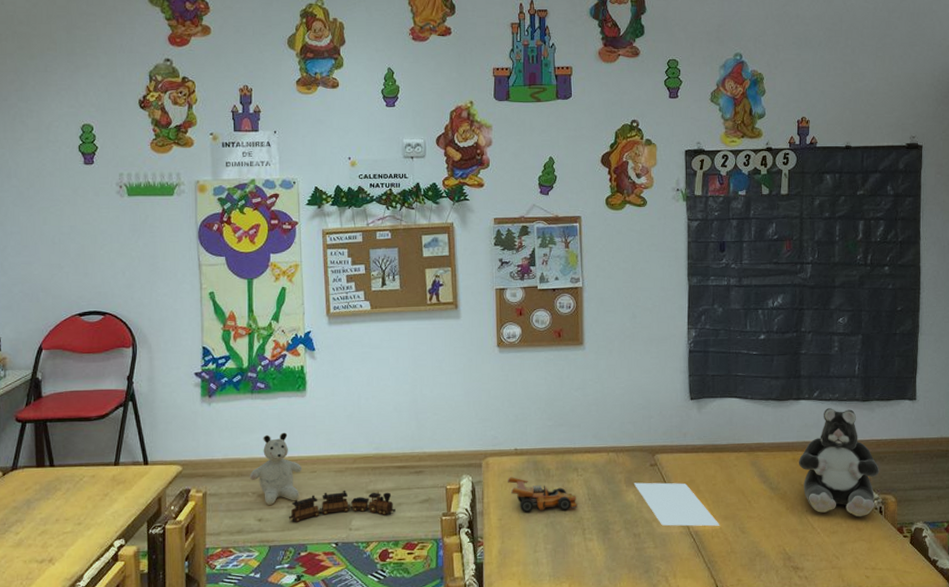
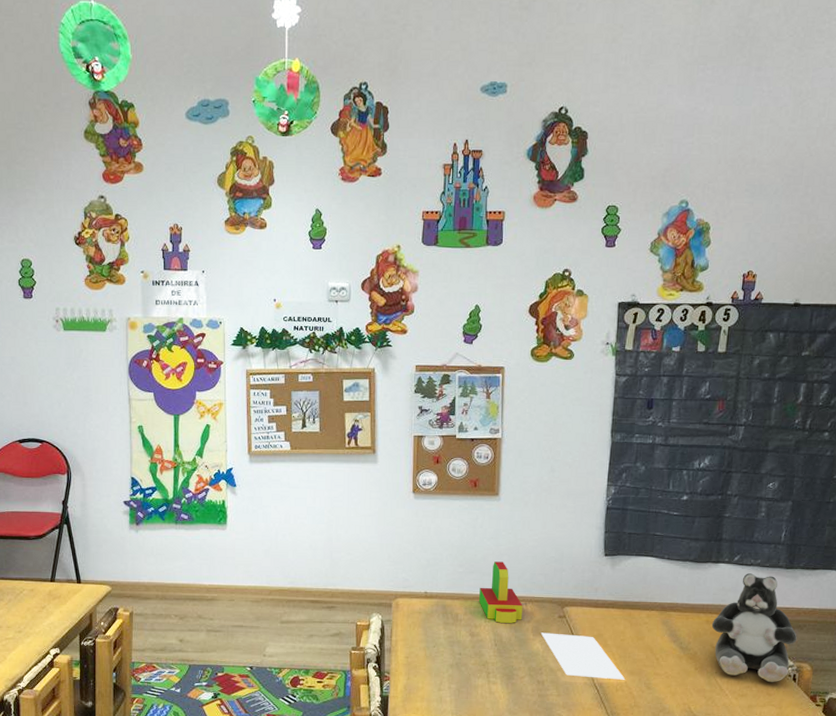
stuffed animal: present [249,432,302,505] -> none [172,562,221,628]
toy train: present [289,490,395,522] -> none [208,619,307,645]
toy car: present [507,476,577,513] -> none [415,617,483,654]
toy blocks: none [570,412,614,476] -> present [479,561,523,623]

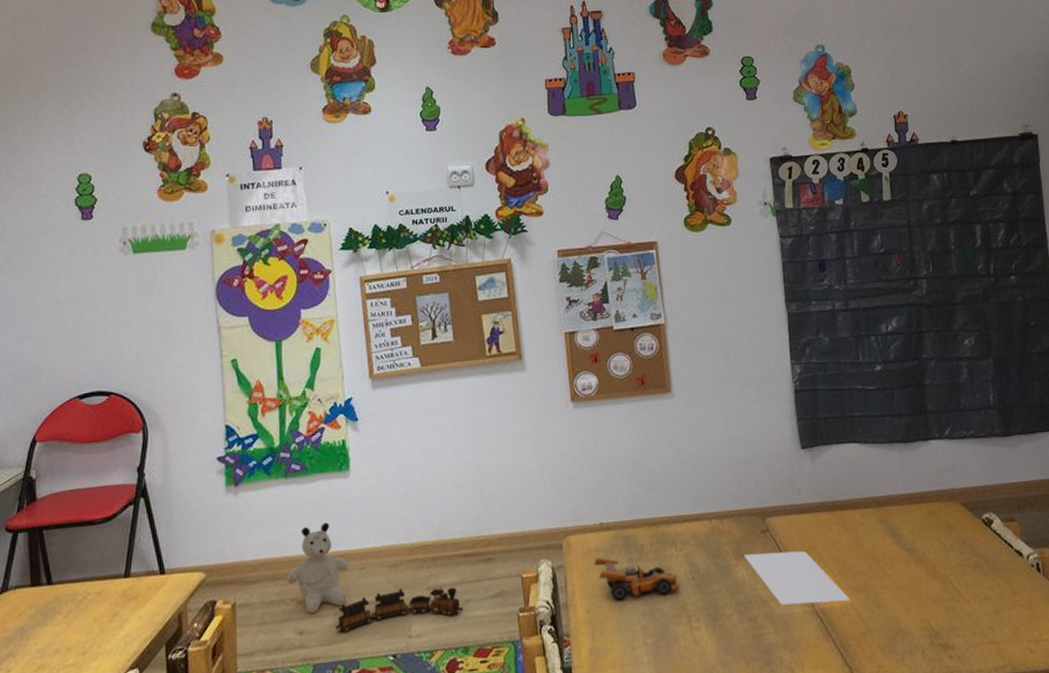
stuffed animal: none [172,562,221,628] -> present [286,522,350,613]
toy train: none [208,619,307,645] -> present [336,586,463,633]
toy car: none [415,617,483,654] -> present [593,557,679,601]
toy blocks: present [479,561,523,623] -> none [664,472,720,550]
plush toy: present [711,573,797,683] -> none [934,447,1031,578]

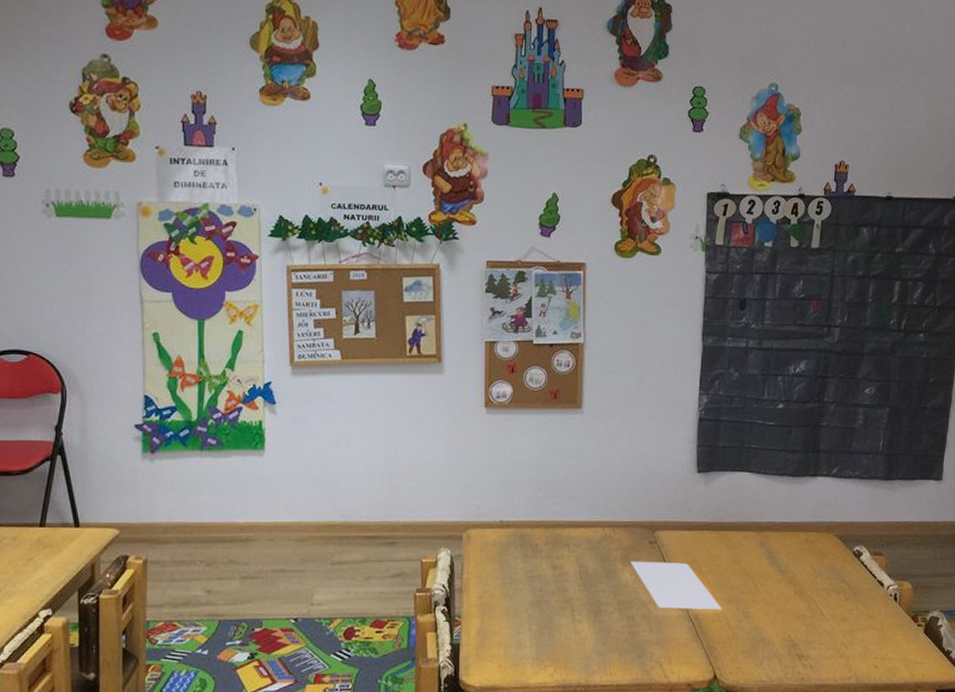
stuffed animal: present [286,522,350,613] -> none [197,495,259,575]
toy train: present [336,586,463,633] -> none [242,561,363,595]
toy car: present [593,557,679,601] -> none [490,550,567,591]

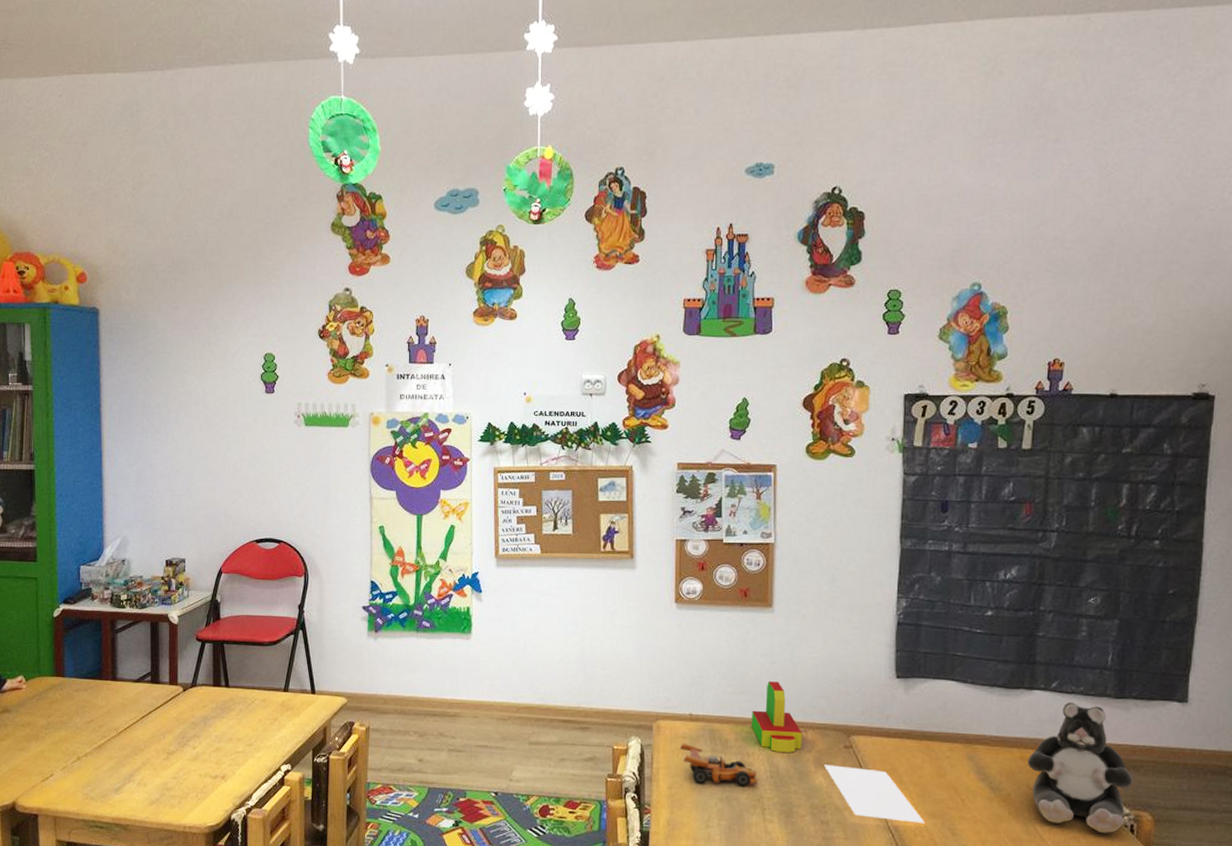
toy car: none [490,550,567,591] -> present [679,743,757,787]
toy blocks: none [561,483,610,552] -> present [752,681,803,753]
plush toy: none [810,486,897,604] -> present [1027,702,1133,834]

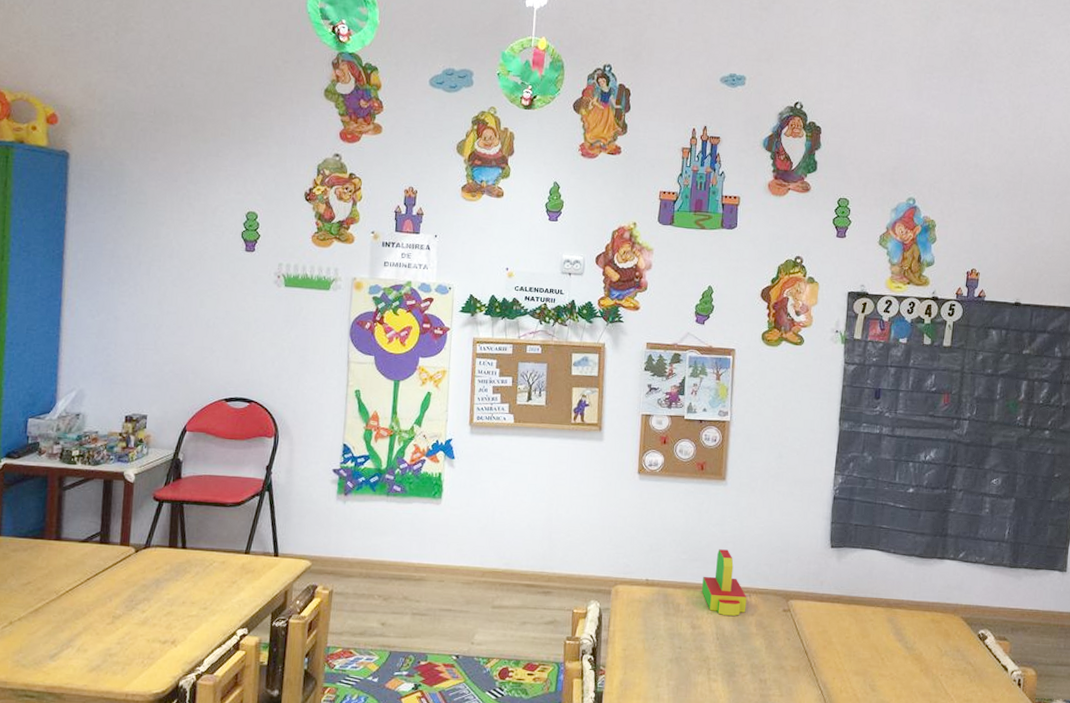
toy car: present [679,743,757,787] -> none [635,606,705,648]
paper: present [823,764,926,824] -> none [764,627,850,681]
plush toy: present [1027,702,1133,834] -> none [937,571,1022,688]

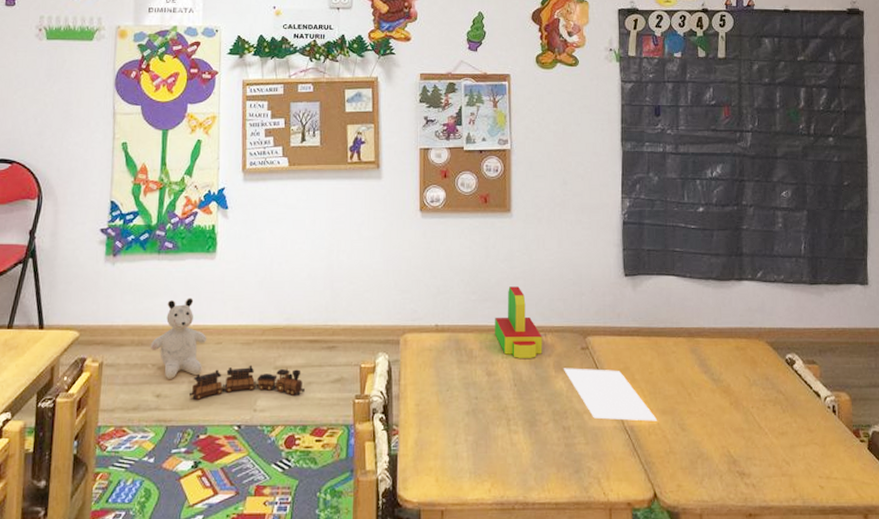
stuffed animal: none [377,538,431,610] -> present [150,298,207,379]
toy train: none [412,602,520,633] -> present [189,365,305,400]
paper: none [764,627,850,681] -> present [563,368,658,421]

